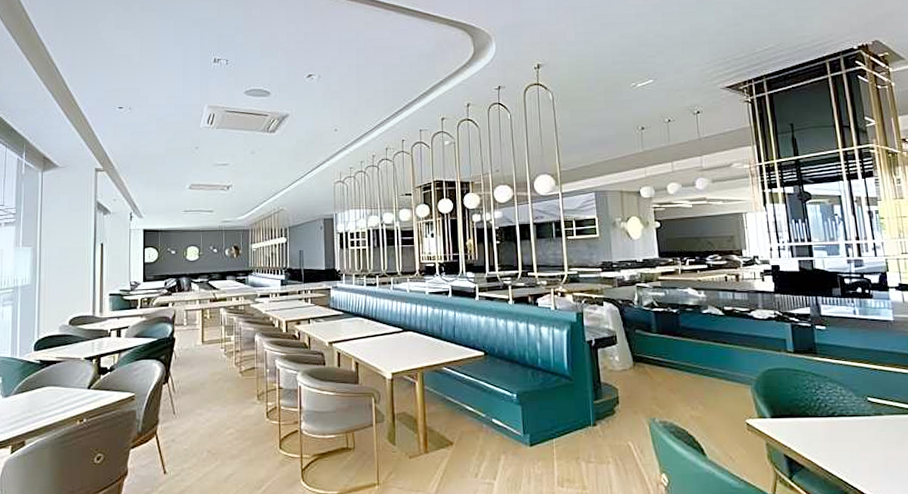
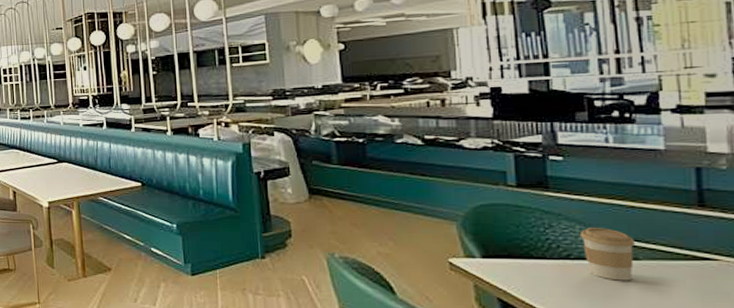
coffee cup: none [840,388,879,434] -> present [579,228,635,281]

